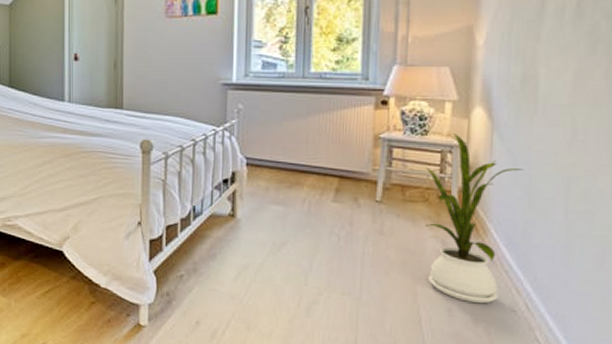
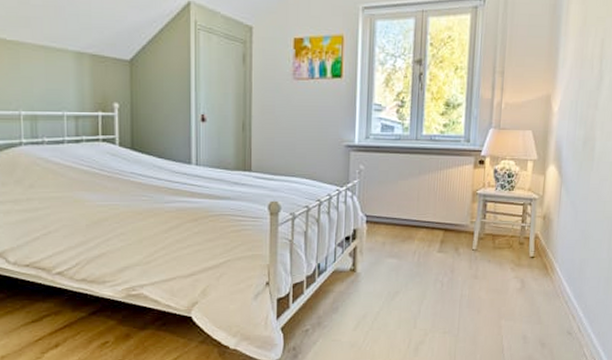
house plant: present [424,134,524,304] -> none [508,188,582,330]

